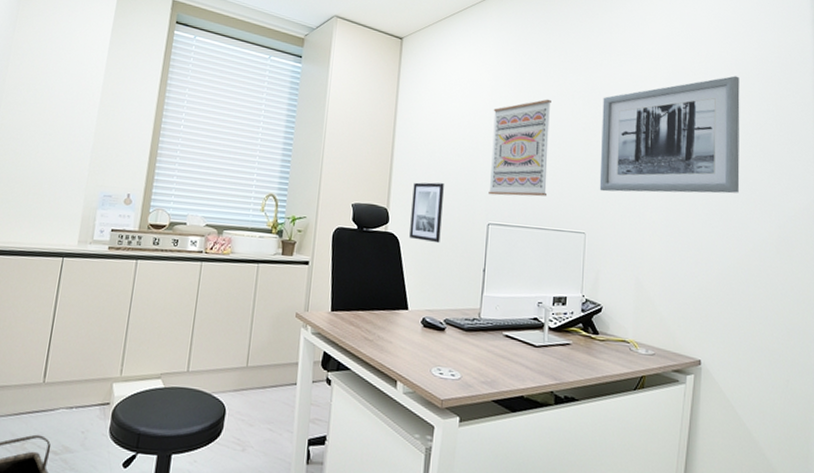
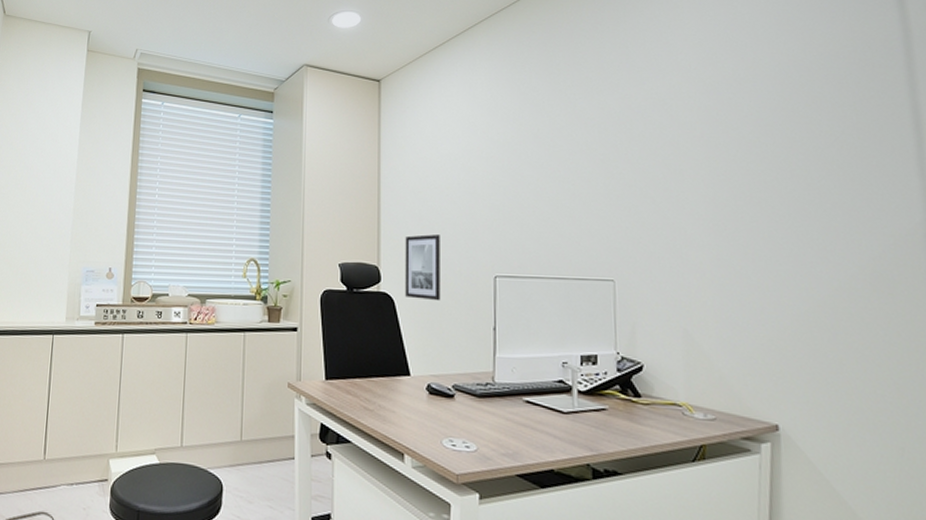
wall art: present [488,99,551,197] -> none [490,130,562,244]
wall art: present [599,75,740,194] -> none [623,80,813,231]

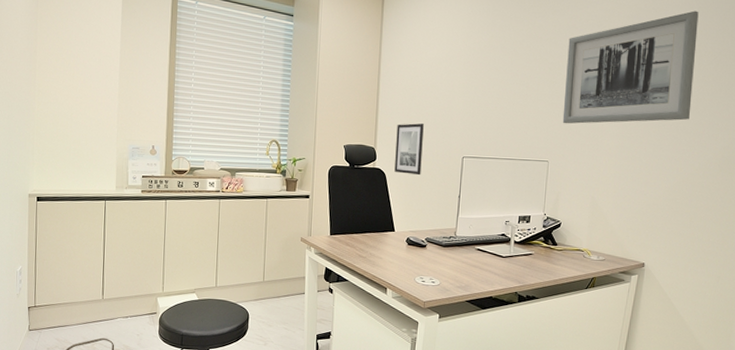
wall art: none [623,80,813,231] -> present [562,10,699,124]

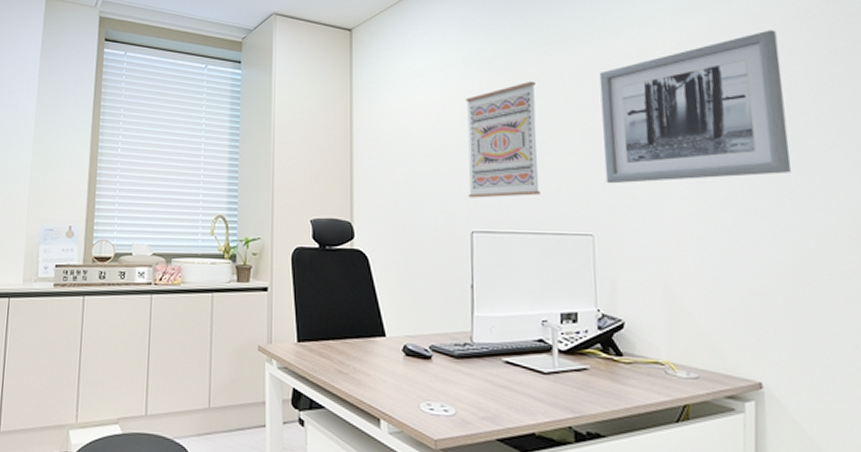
wall art: present [394,123,424,176] -> none [379,189,416,258]
wall art: none [463,42,521,132] -> present [465,81,540,198]

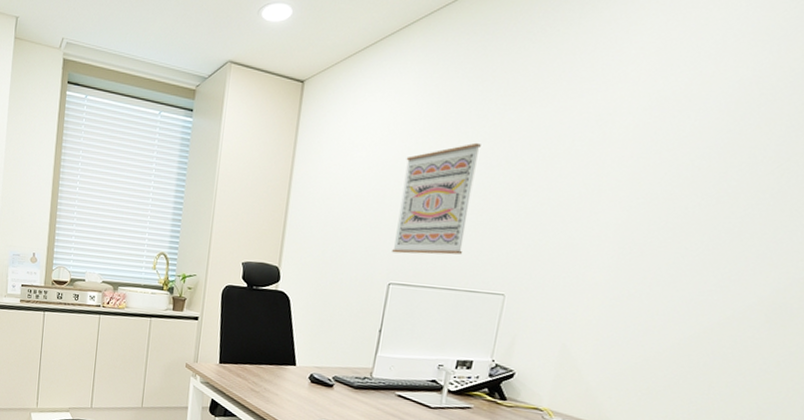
wall art: present [599,30,791,184] -> none [529,99,760,251]

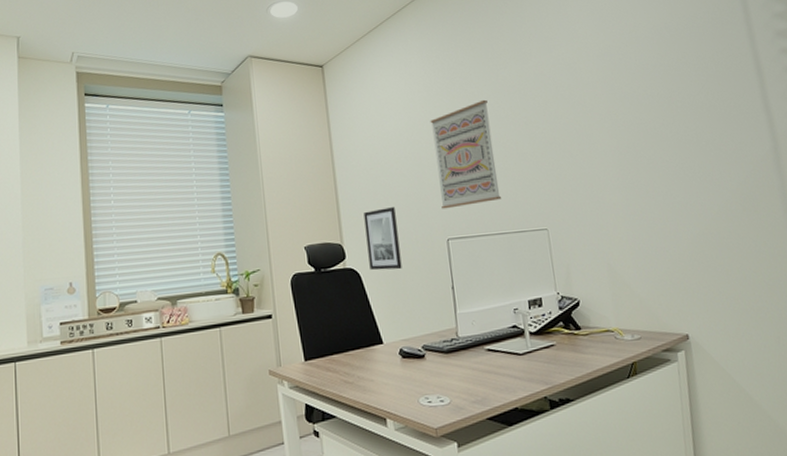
wall art: none [301,240,342,303] -> present [363,207,402,271]

